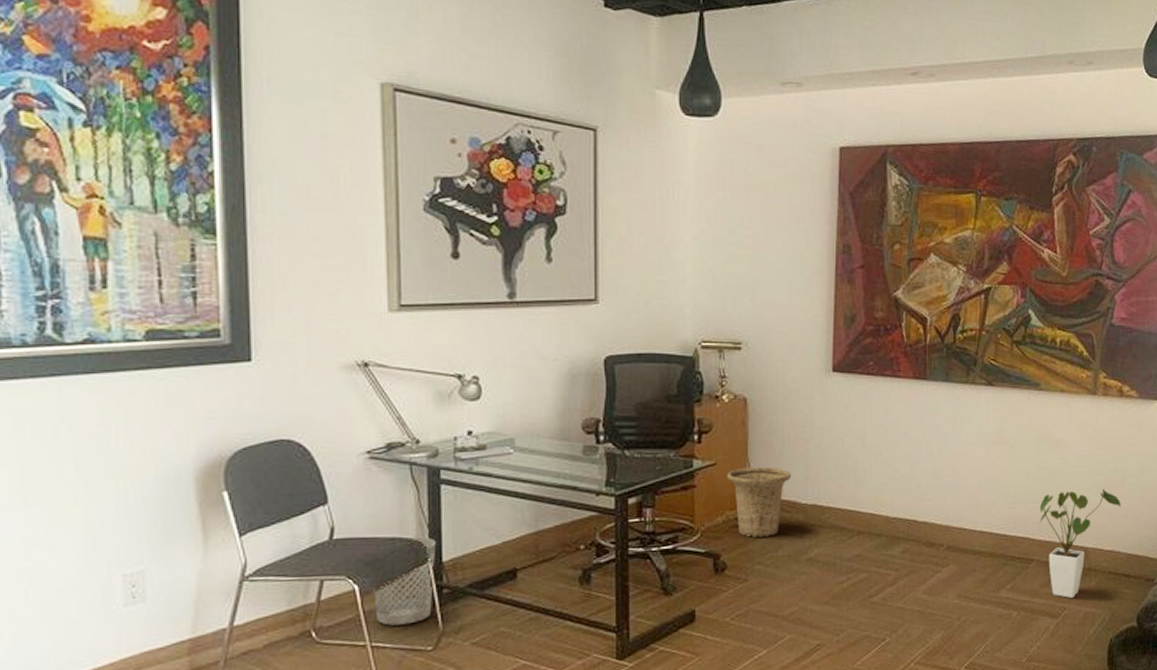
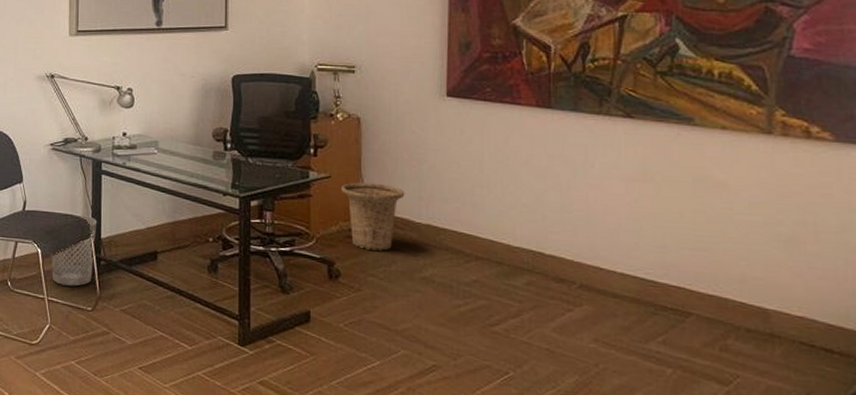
house plant: present [1039,489,1121,598] -> none [697,241,814,365]

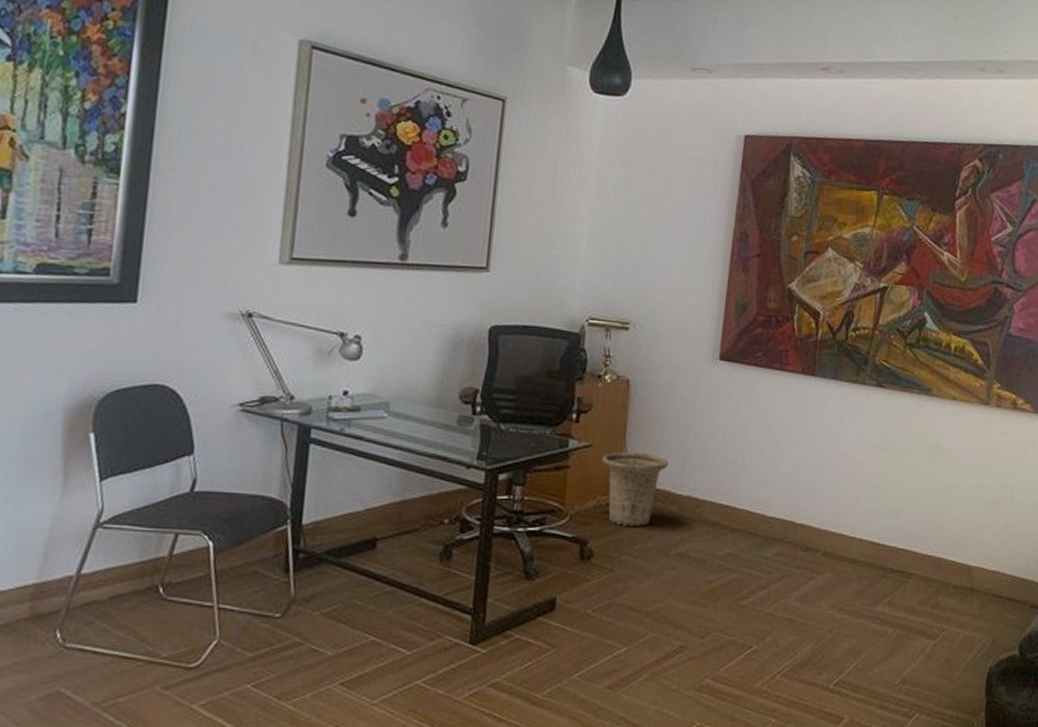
wastebasket: present [51,215,96,286] -> none [227,496,297,588]

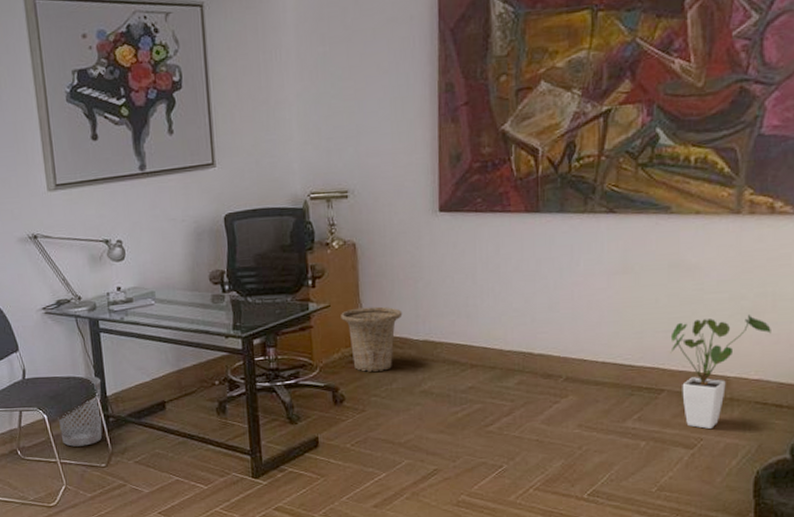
wastebasket: none [227,496,297,588] -> present [58,376,103,447]
house plant: none [921,504,1009,619] -> present [670,315,771,429]

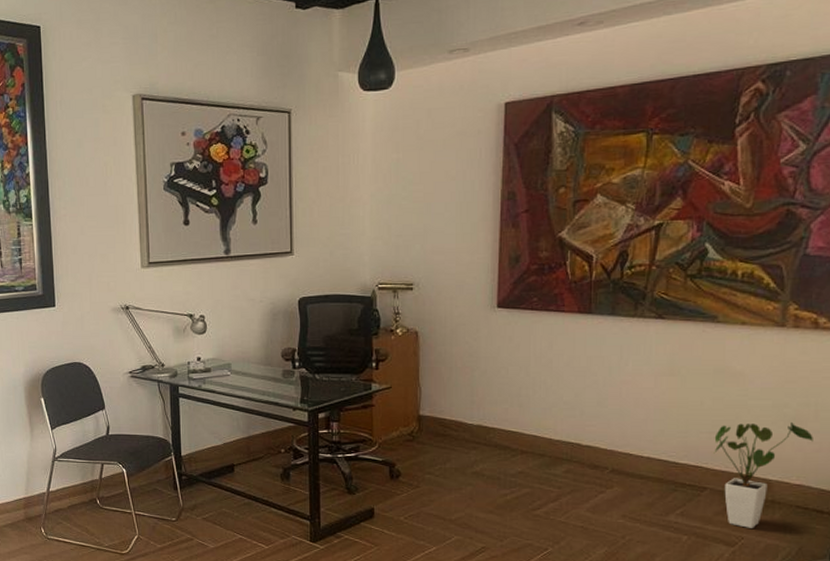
wastebasket: present [58,376,103,447] -> none [135,436,177,500]
basket: present [341,306,403,372] -> none [401,391,459,451]

